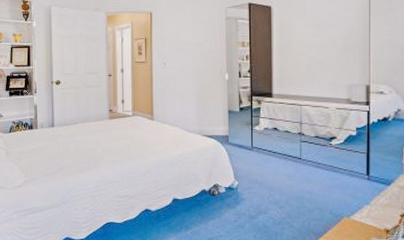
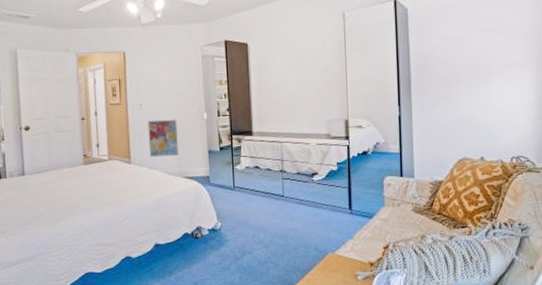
wall art: none [171,78,200,115] -> present [147,119,180,158]

